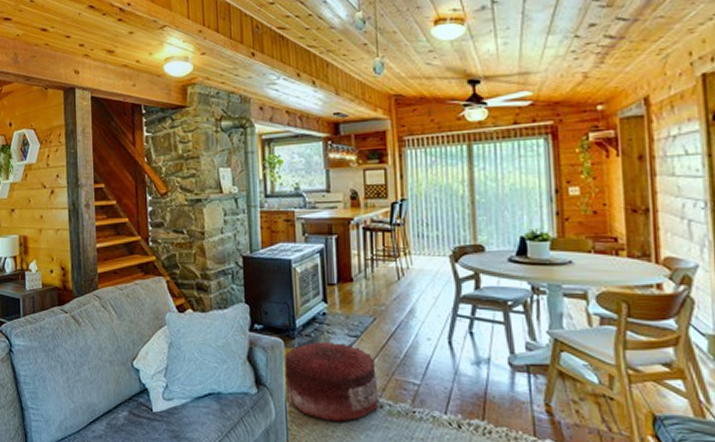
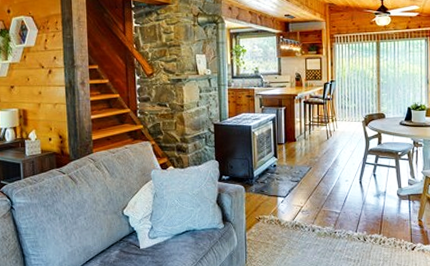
pouf: present [284,341,379,422] -> none [245,186,312,244]

